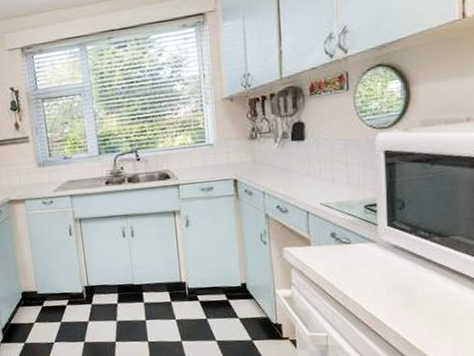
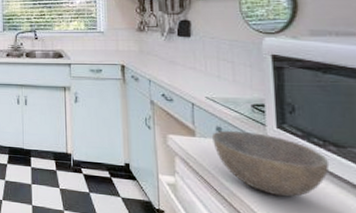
bowl: none [327,233,434,293] -> present [212,130,330,197]

